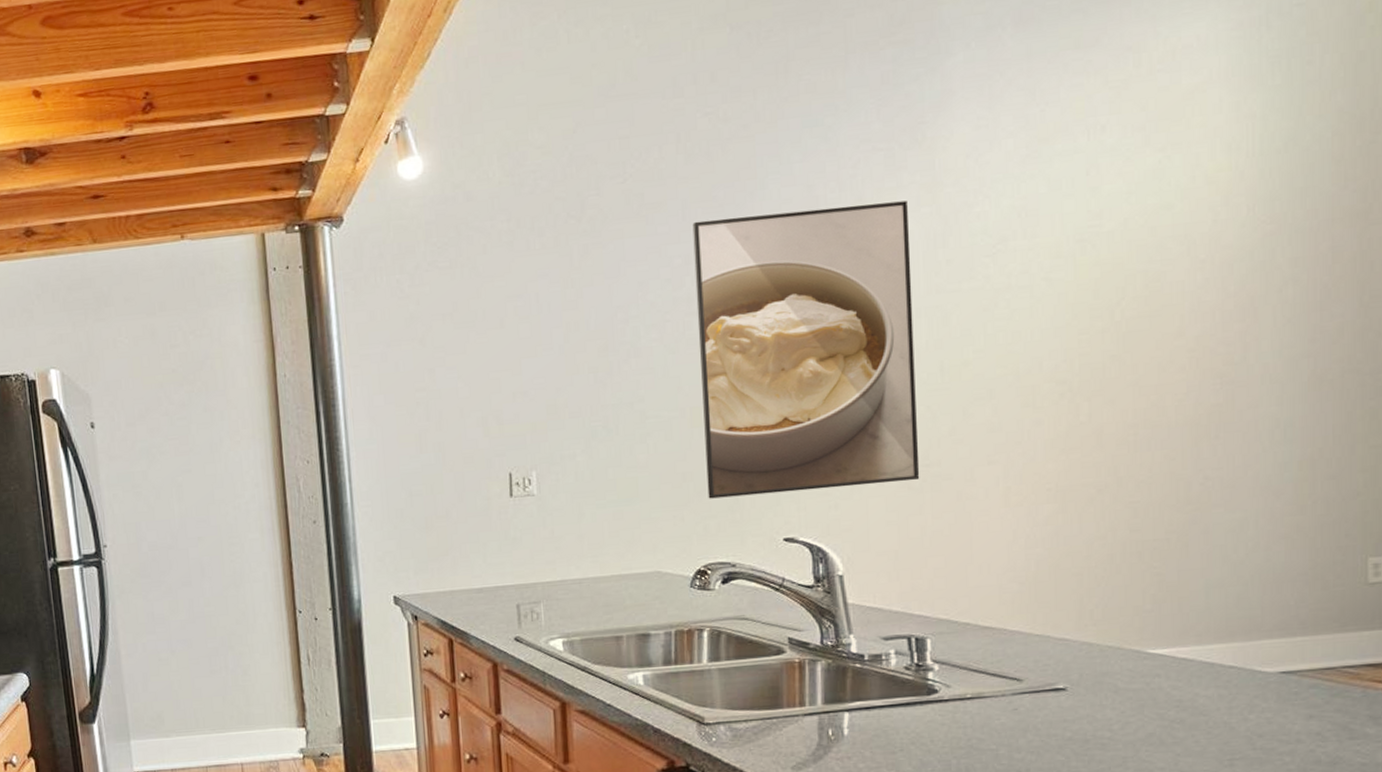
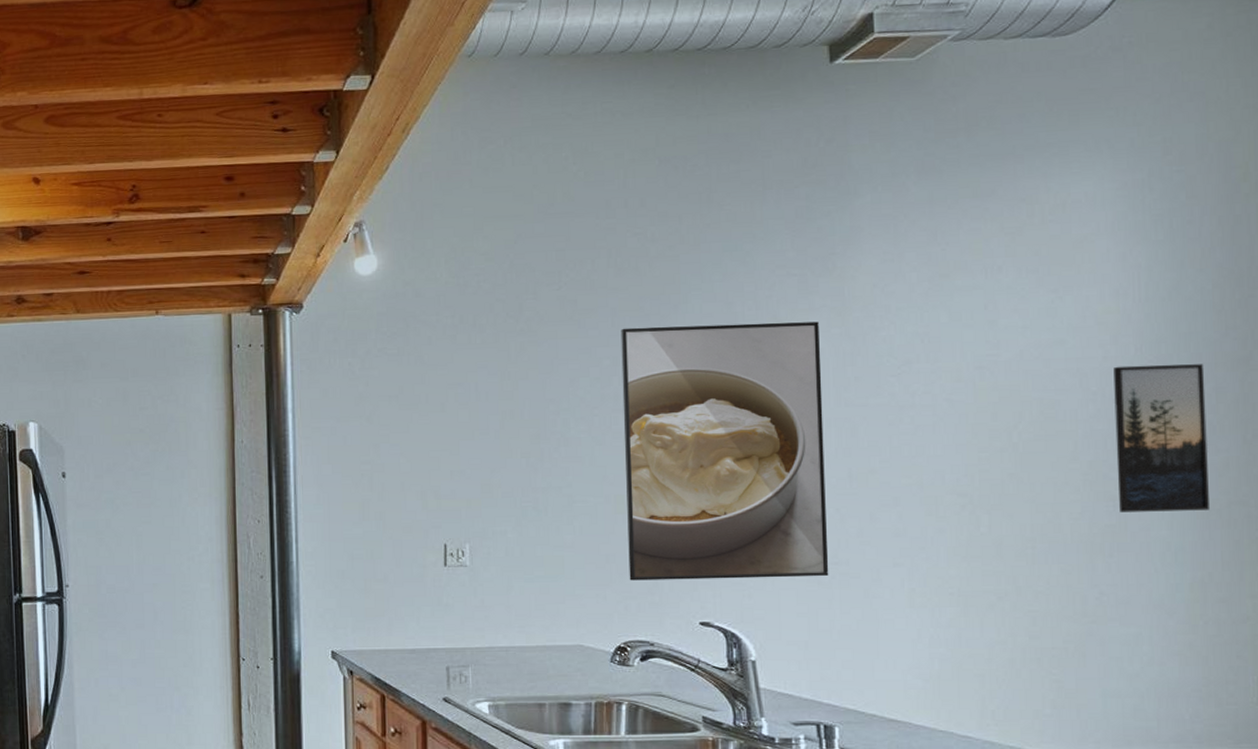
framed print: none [1224,221,1321,390] -> present [1113,364,1209,513]

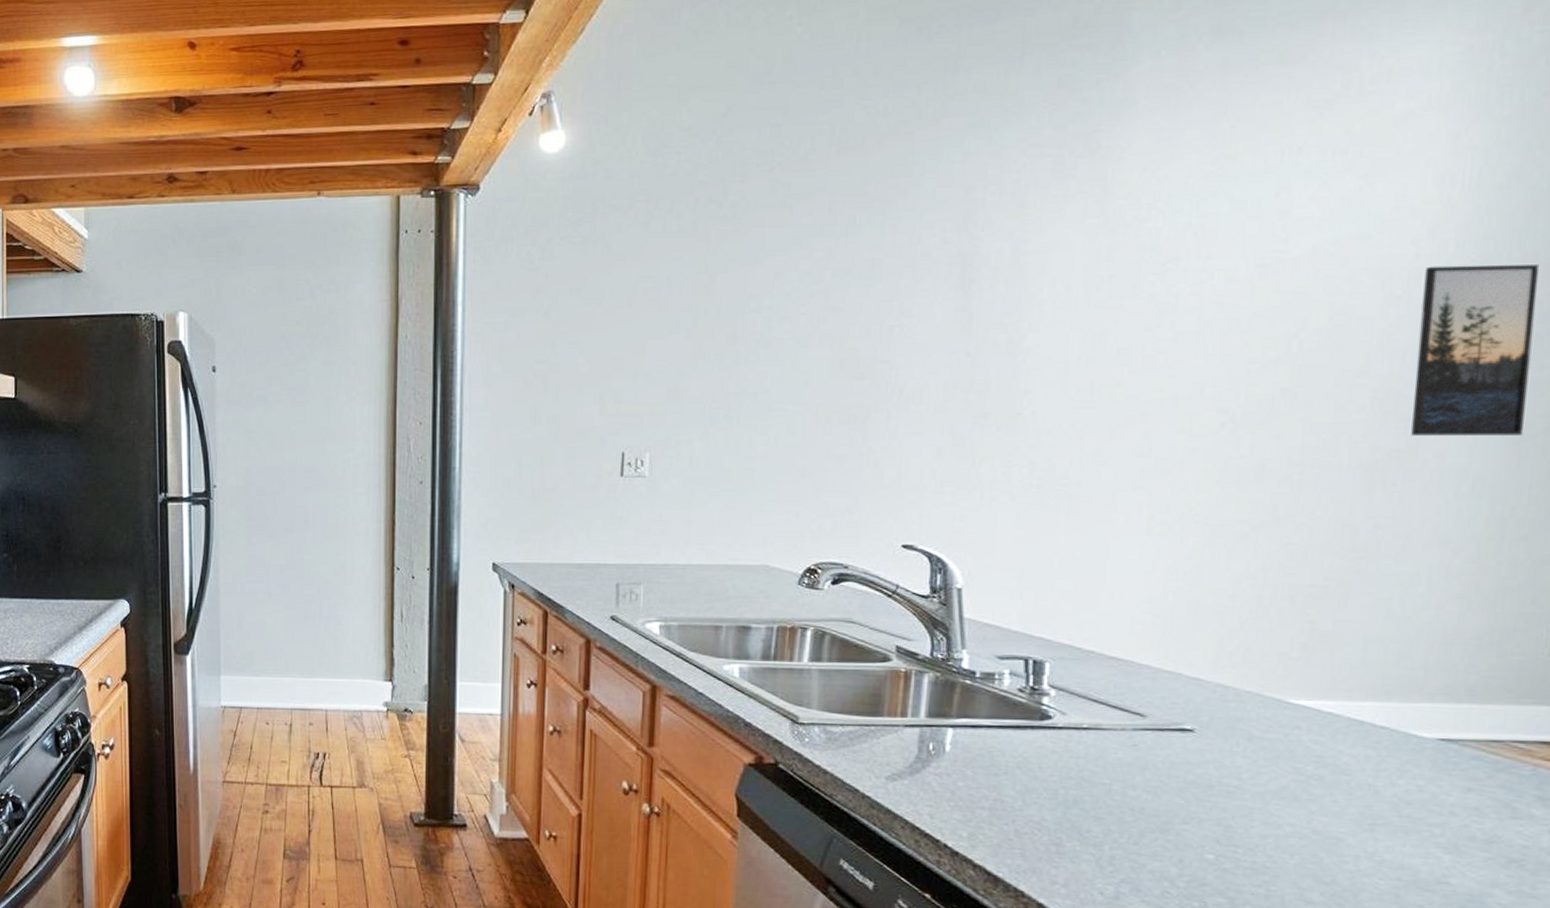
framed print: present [621,321,829,581] -> none [826,210,1073,499]

